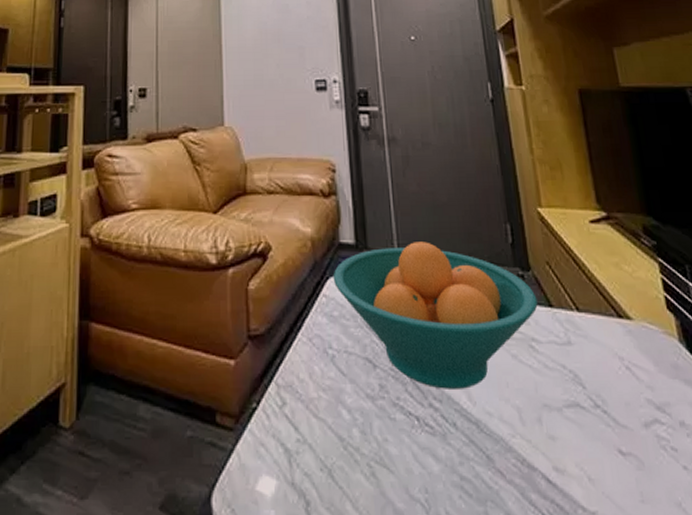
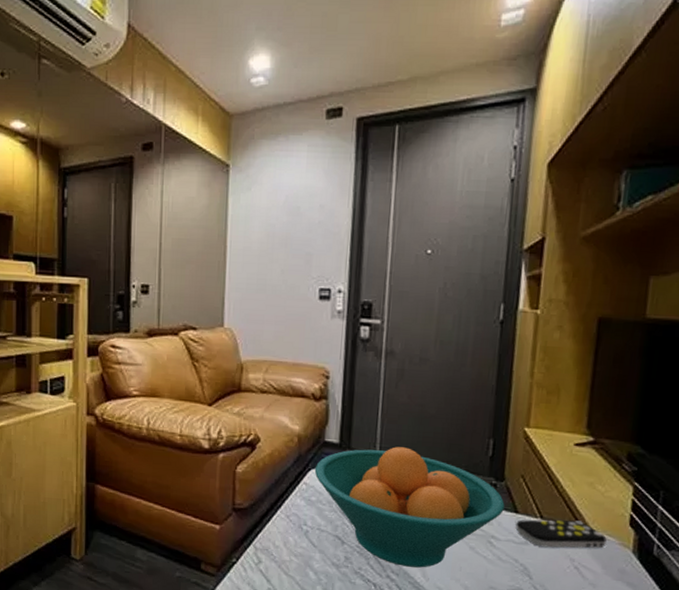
remote control: none [553,309,650,346] -> present [515,519,607,548]

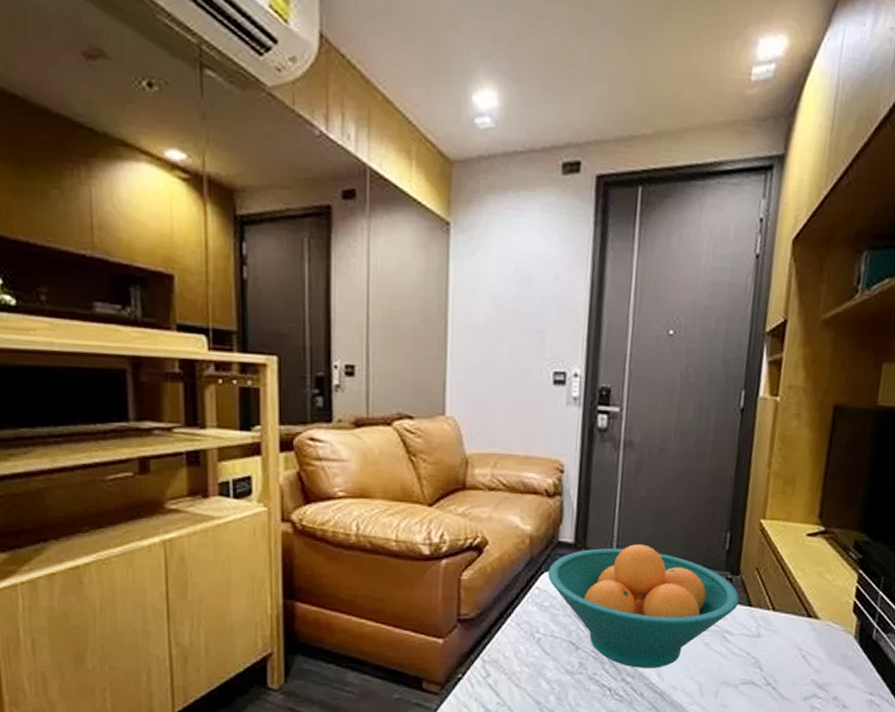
remote control: present [515,519,607,548] -> none [749,610,832,639]

